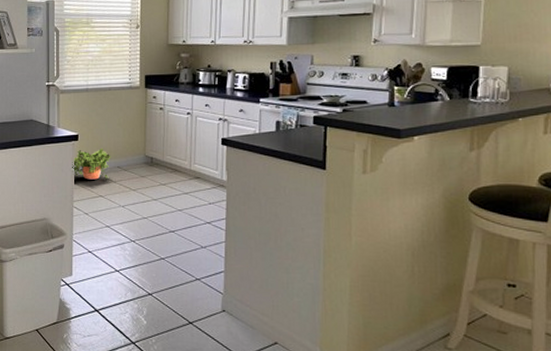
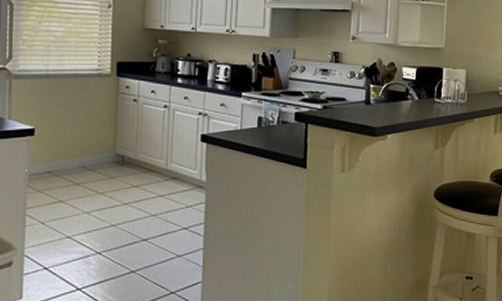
potted plant: present [72,148,111,180] -> none [25,144,75,182]

